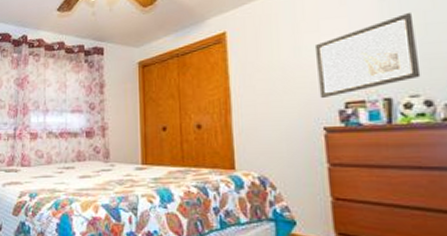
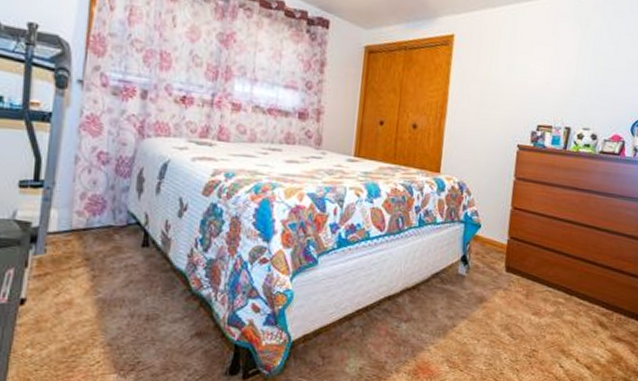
wall art: present [314,13,421,98] -> none [520,55,600,119]

